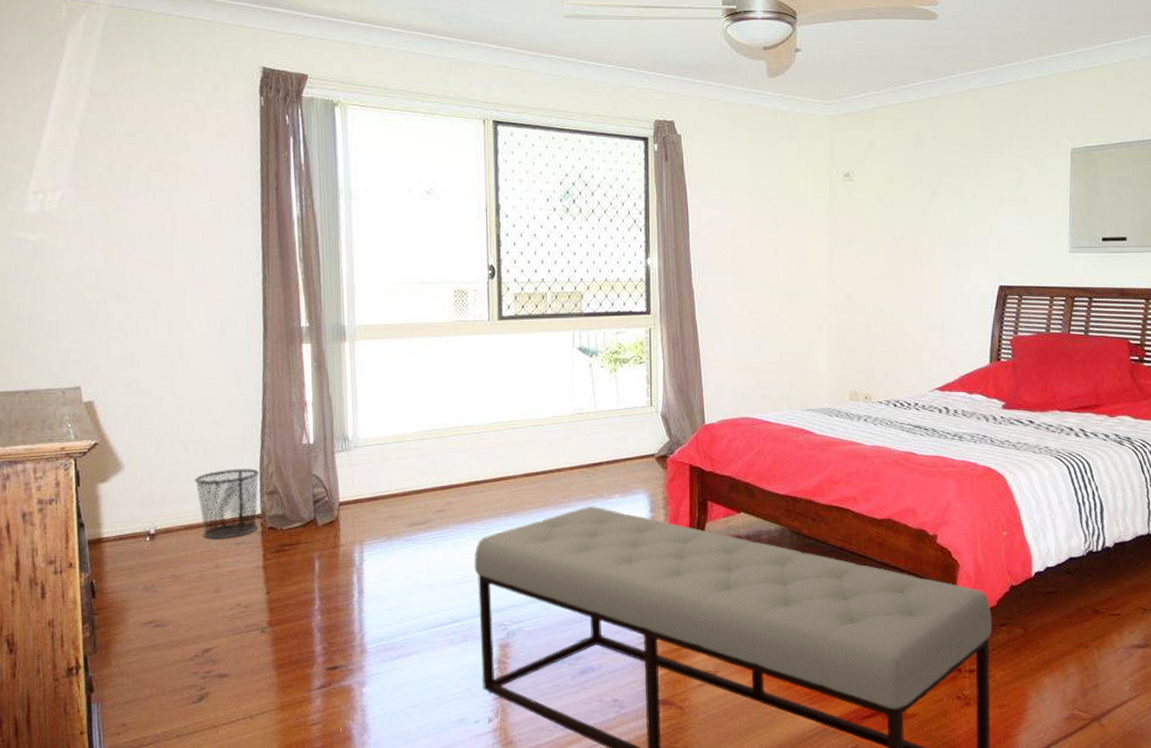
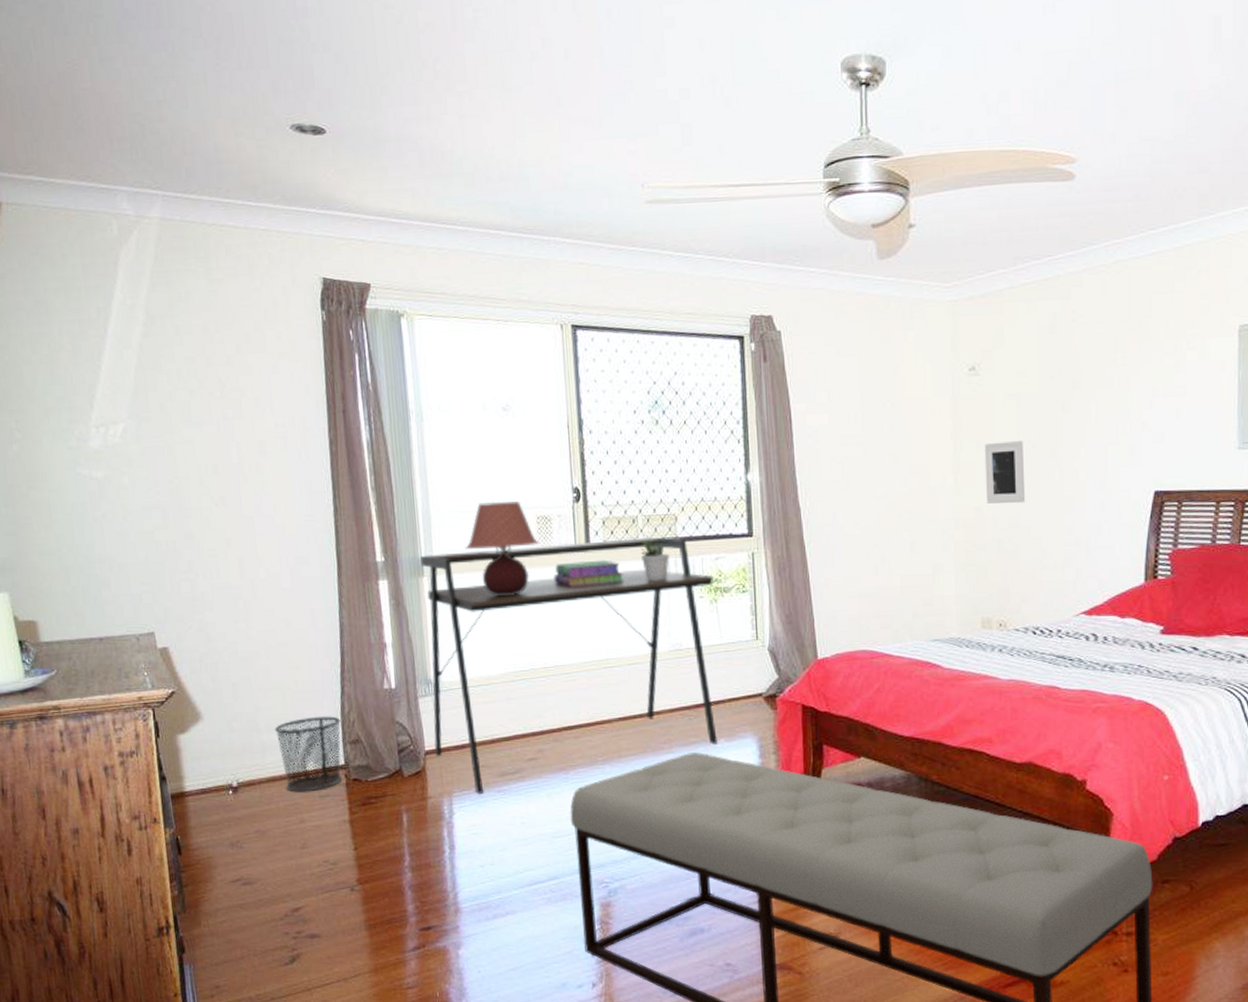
desk: none [343,311,614,542] -> present [420,537,717,794]
table lamp: none [386,275,456,361] -> present [465,501,540,596]
stack of books: none [467,331,532,355] -> present [553,560,623,587]
potted plant: none [549,312,575,352] -> present [641,538,670,582]
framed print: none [856,239,890,293] -> present [984,441,1026,504]

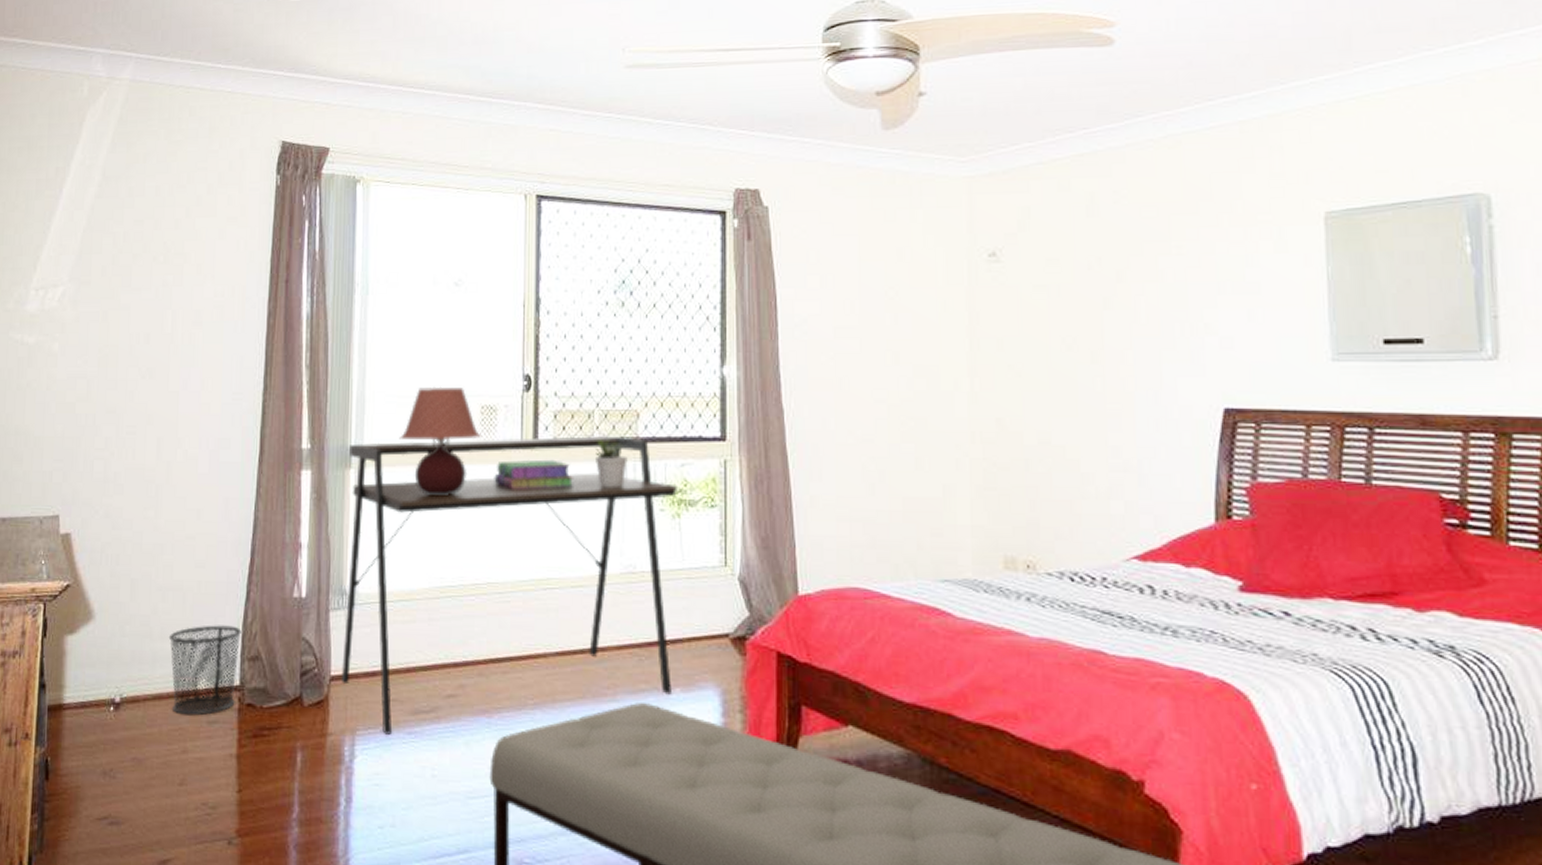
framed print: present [984,441,1026,504] -> none [1007,341,1059,416]

